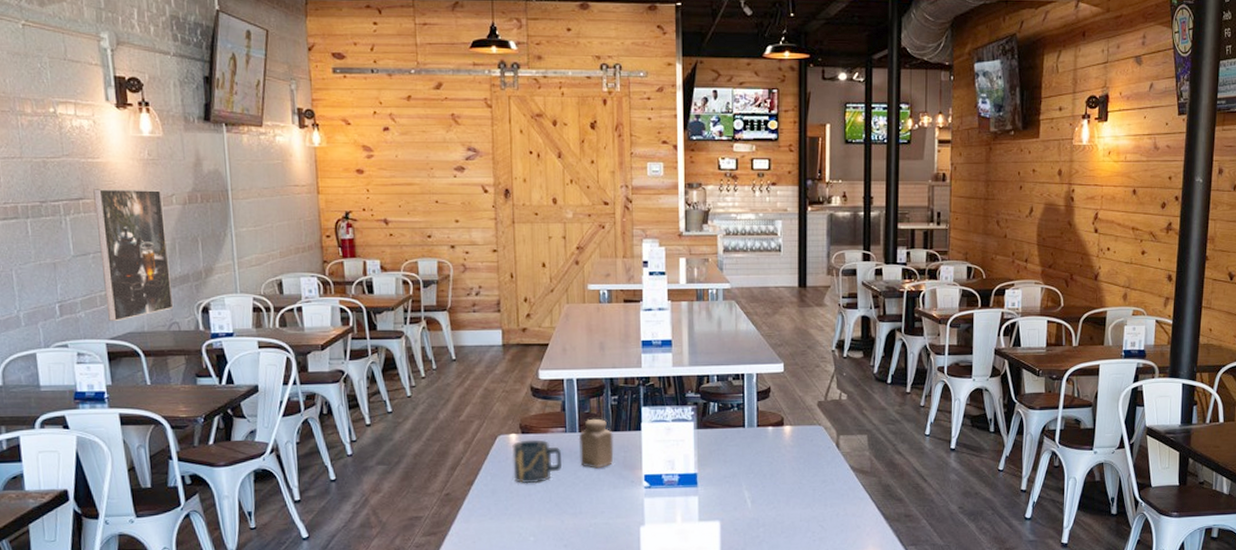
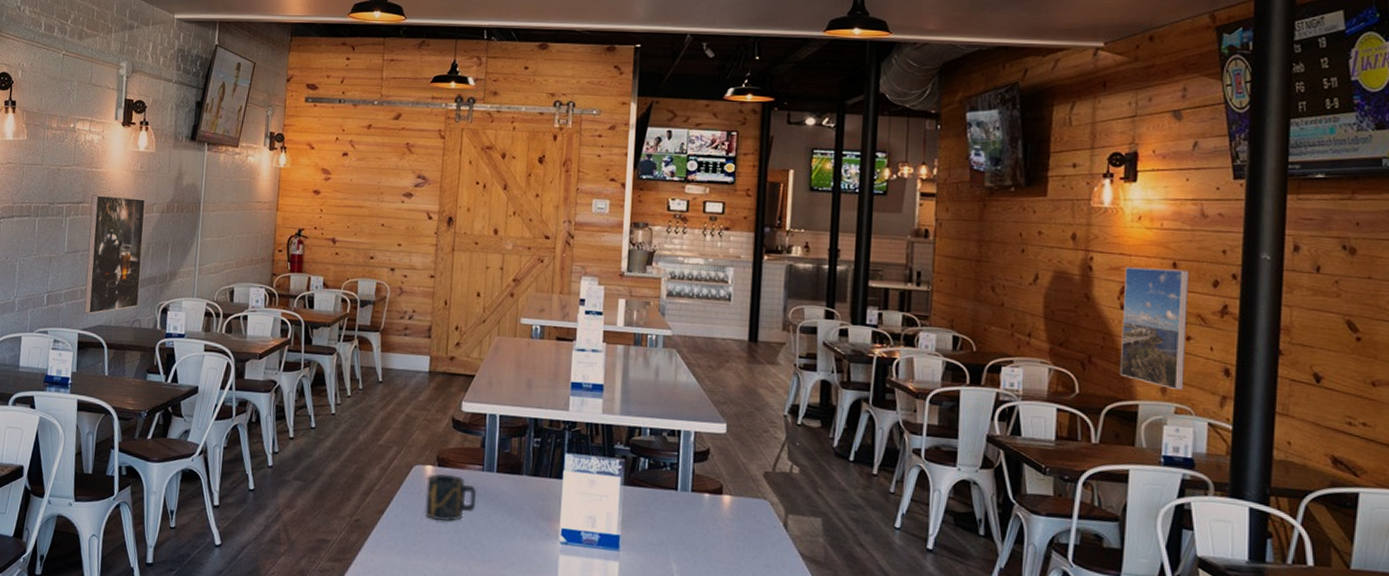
salt shaker: present [578,418,614,469] -> none [494,459,532,515]
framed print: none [1093,195,1145,297] -> present [1119,266,1190,391]

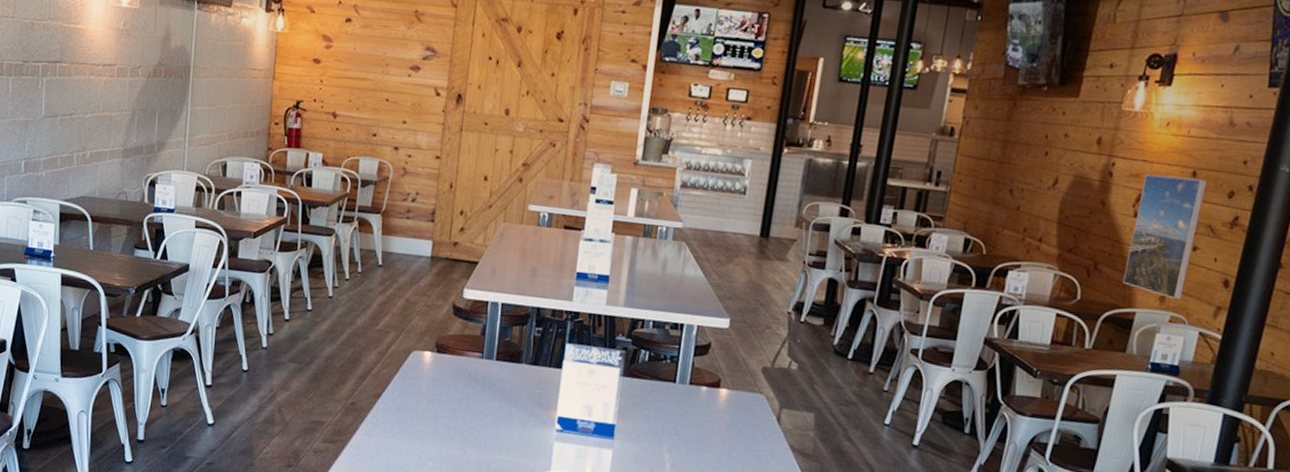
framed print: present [84,195,145,315] -> none [65,53,130,185]
cup: present [425,473,476,522] -> none [421,359,474,407]

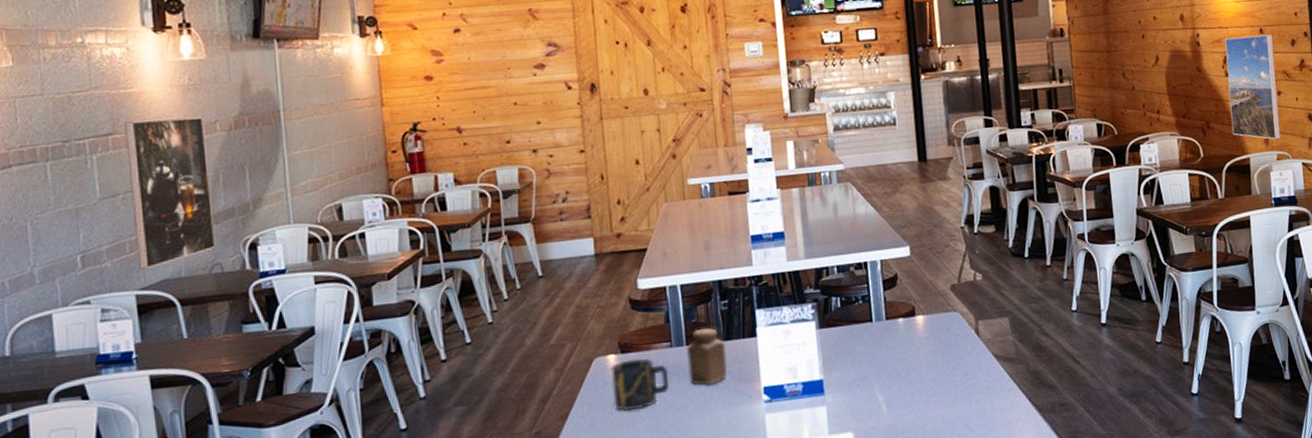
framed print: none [65,53,130,185] -> present [125,117,216,270]
cup: none [421,359,474,407] -> present [611,358,669,412]
salt shaker: none [492,348,532,402] -> present [685,328,728,386]

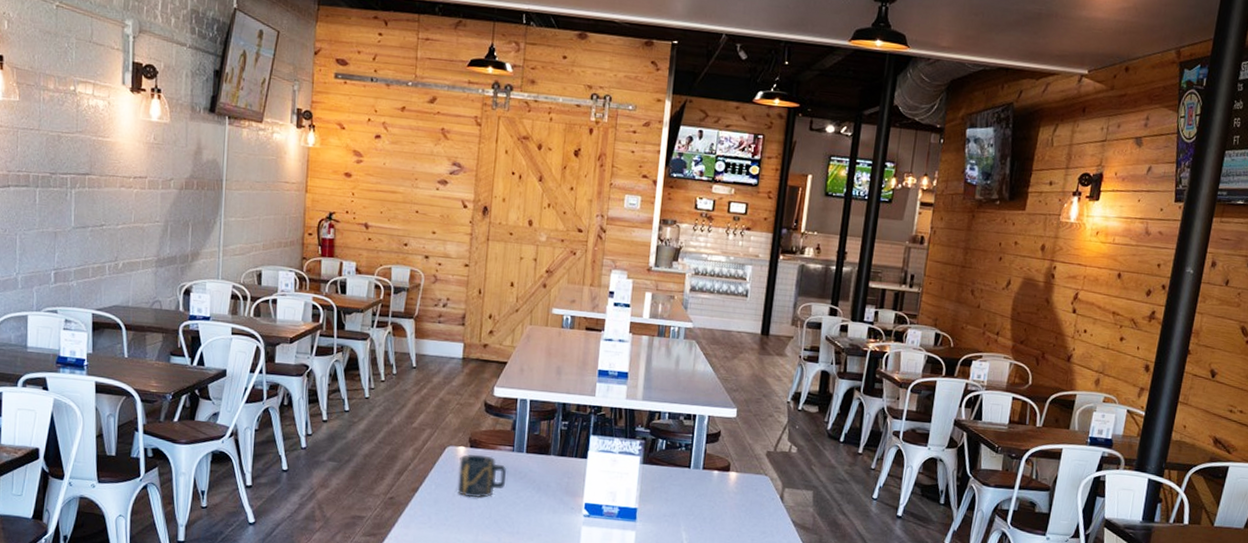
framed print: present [125,117,216,270] -> none [97,166,161,294]
salt shaker: present [685,328,728,386] -> none [523,441,559,491]
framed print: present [1225,34,1281,140] -> none [1065,275,1130,383]

